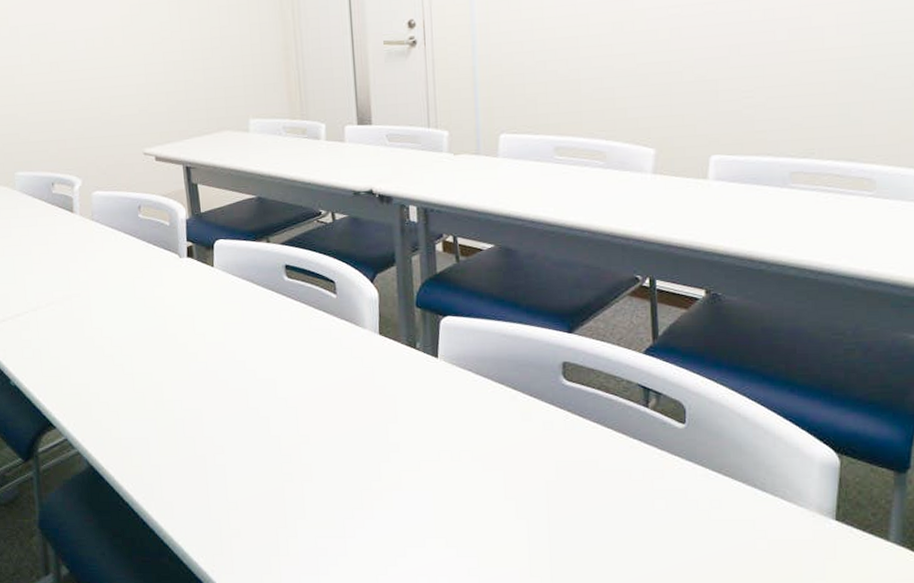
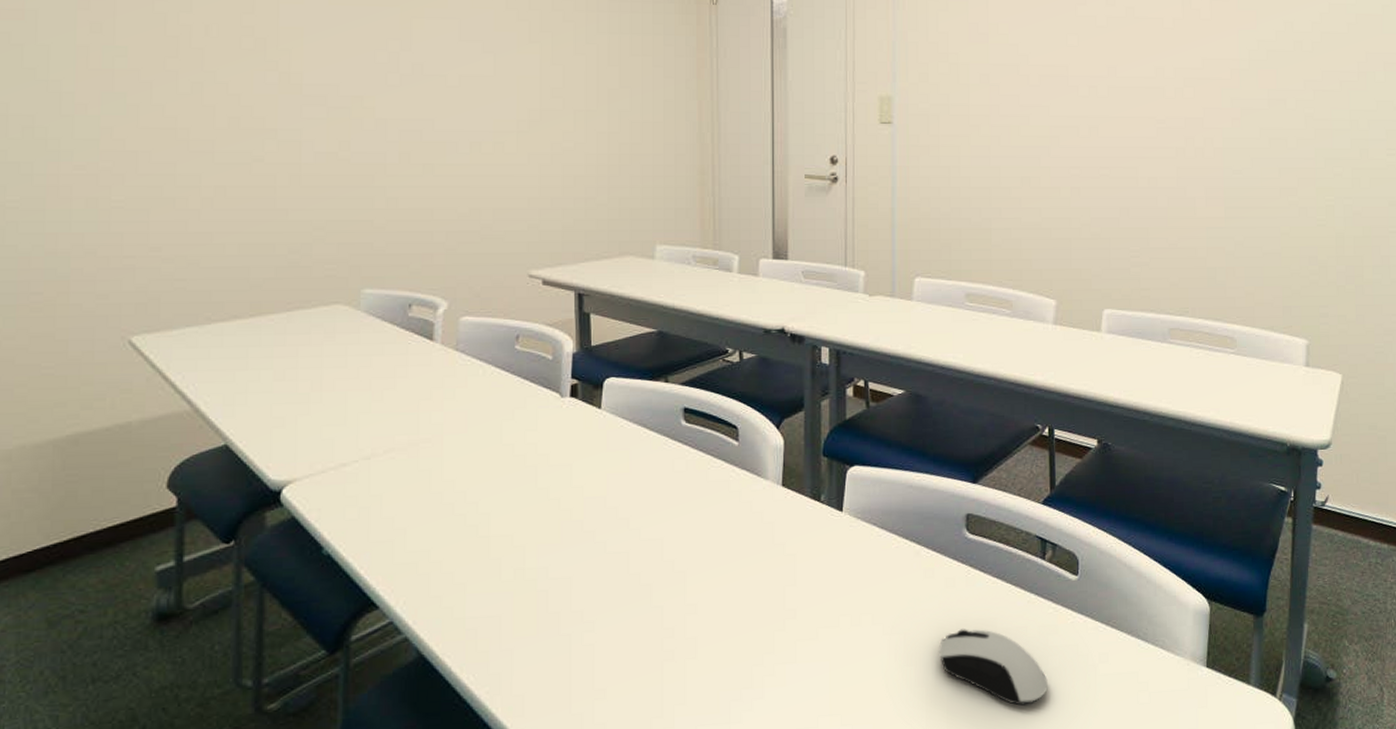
computer mouse: none [538,469,654,543] -> present [938,629,1048,706]

